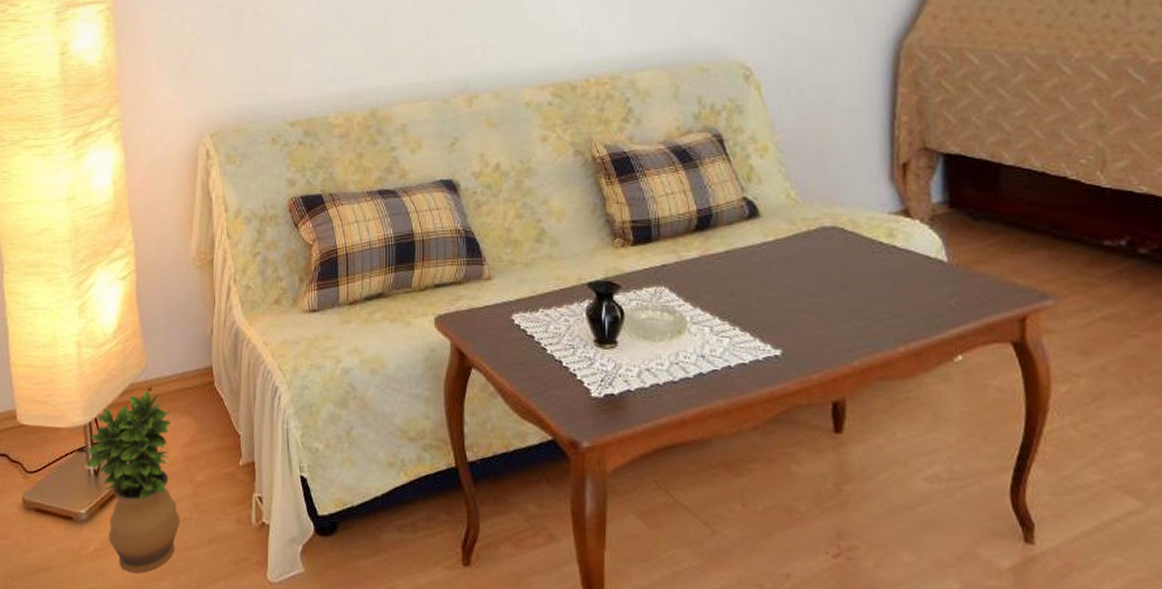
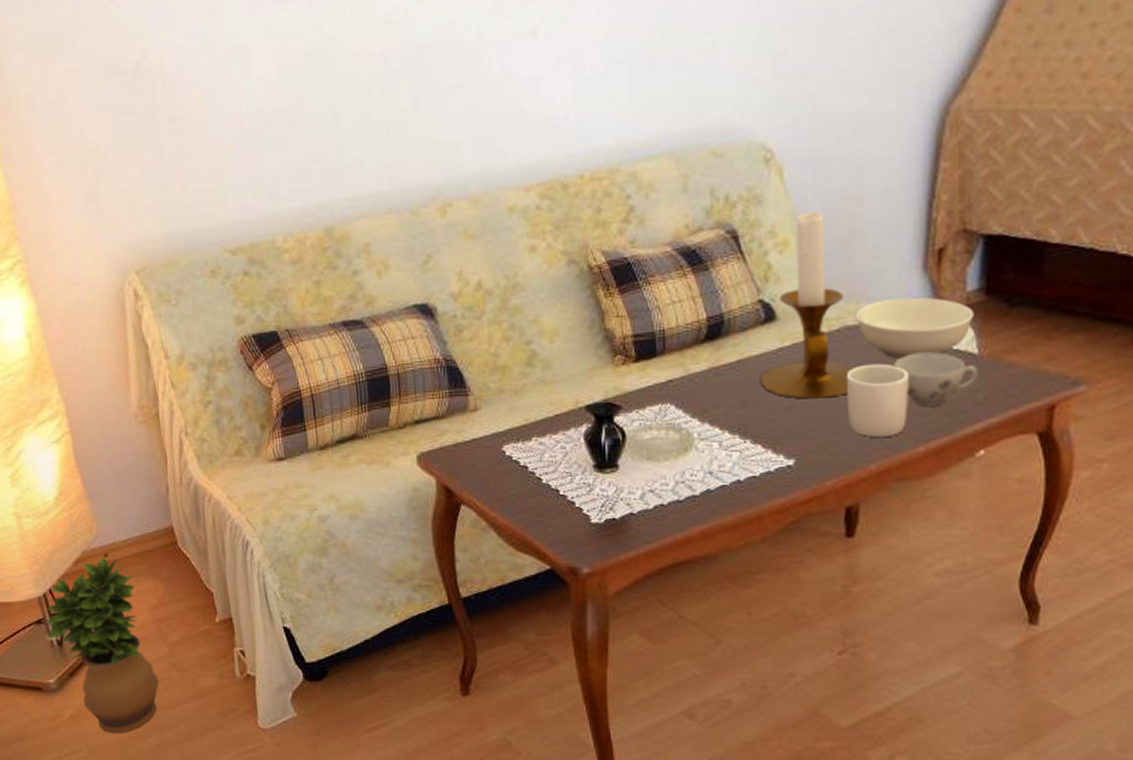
candlestick: none [746,122,833,293] -> present [759,211,855,399]
mug: none [825,263,886,336] -> present [846,363,910,439]
bowl: none [831,204,941,261] -> present [855,297,974,359]
teacup: none [870,256,949,308] -> present [895,352,978,406]

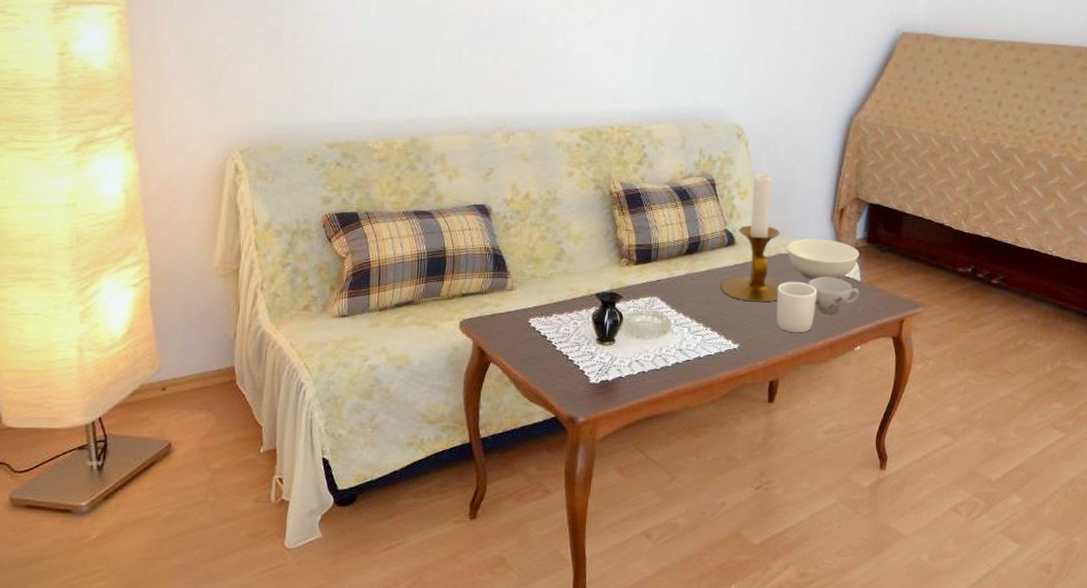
potted plant: present [46,558,159,733] -> none [89,391,195,553]

